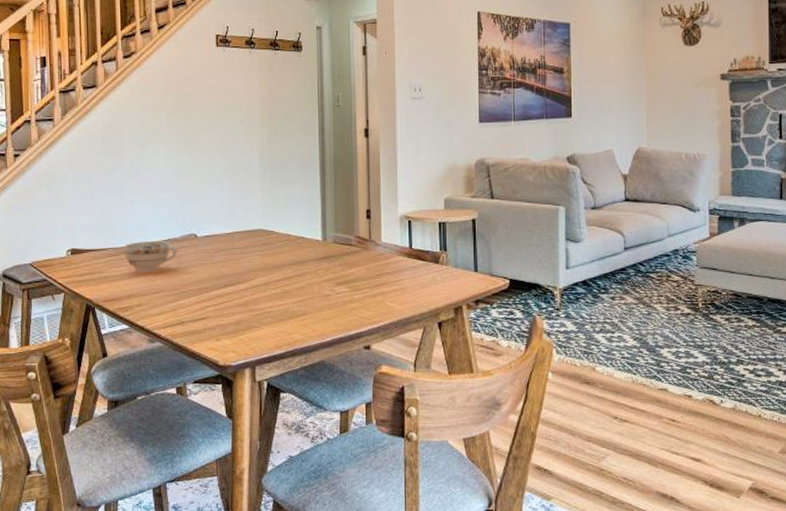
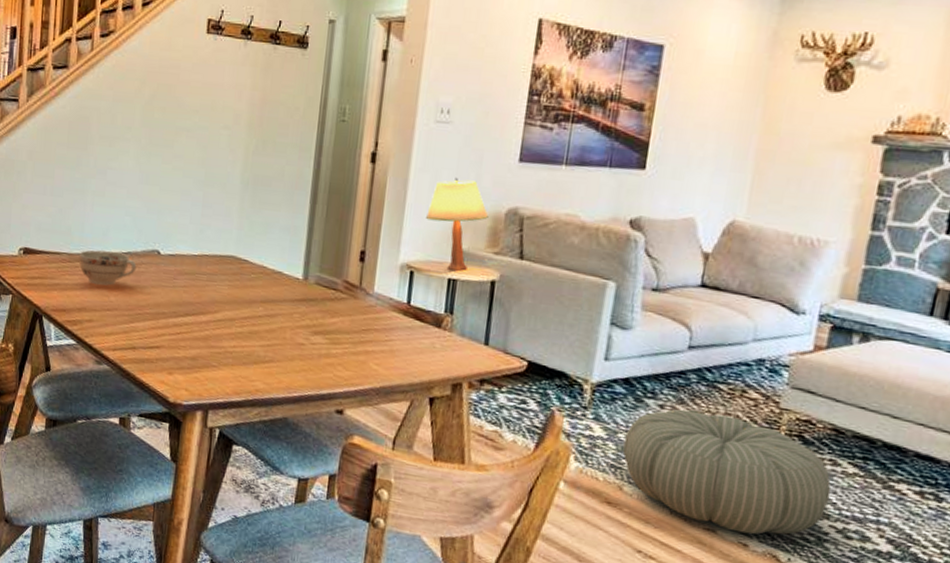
table lamp: none [415,141,463,216] -> present [426,177,489,272]
pouf: none [590,297,741,387] -> present [622,408,832,536]

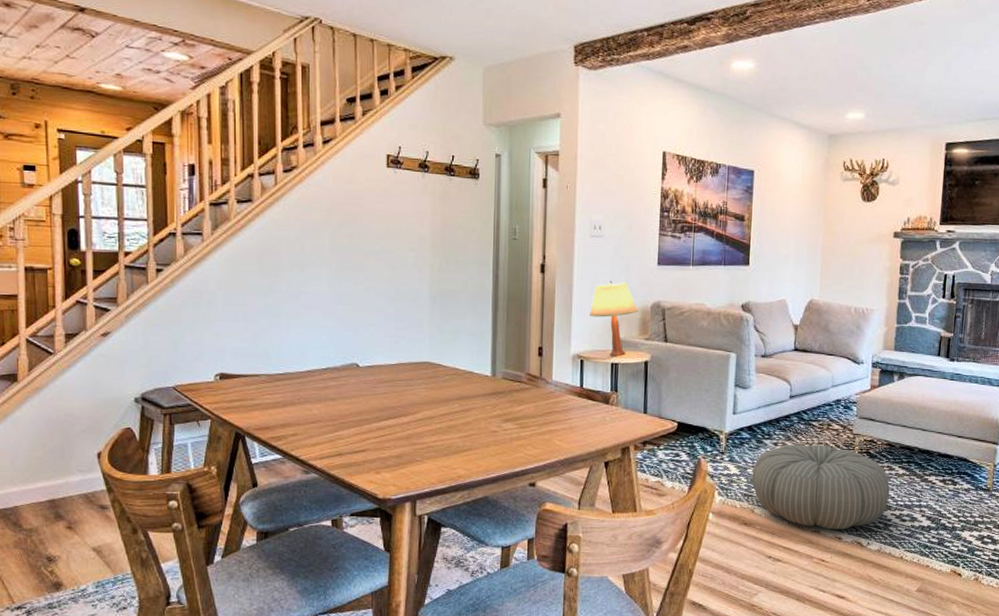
teacup: present [78,250,137,286] -> none [278,369,337,401]

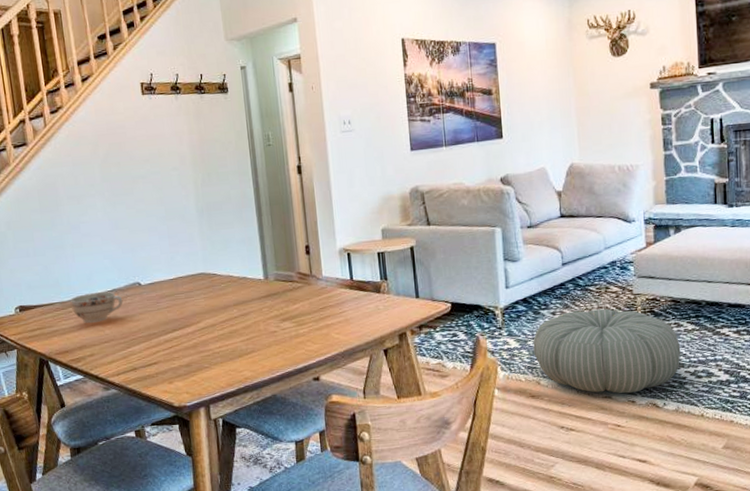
teacup: none [278,369,337,401] -> present [70,291,123,324]
table lamp: present [590,280,638,357] -> none [350,172,397,247]

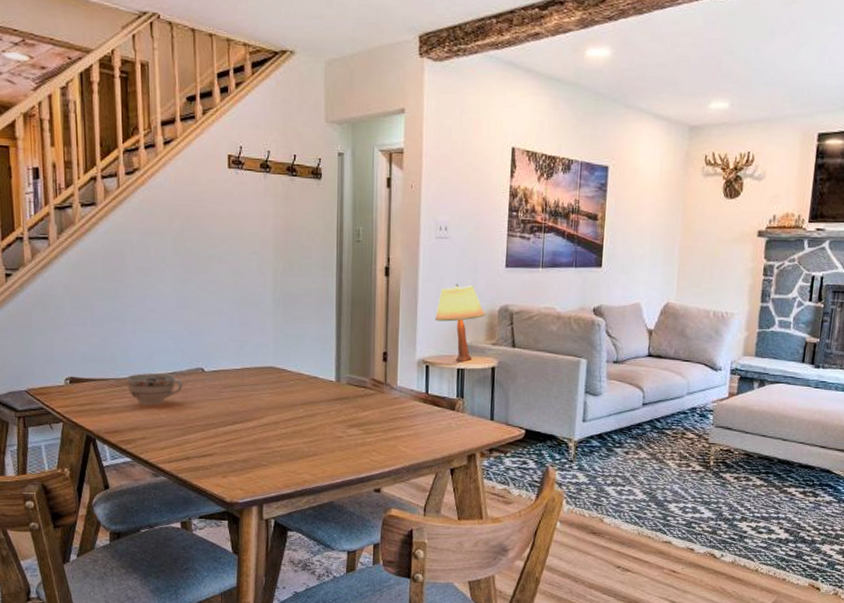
table lamp: none [350,172,397,247] -> present [435,284,485,363]
pouf: present [533,308,681,394] -> none [601,453,747,541]

